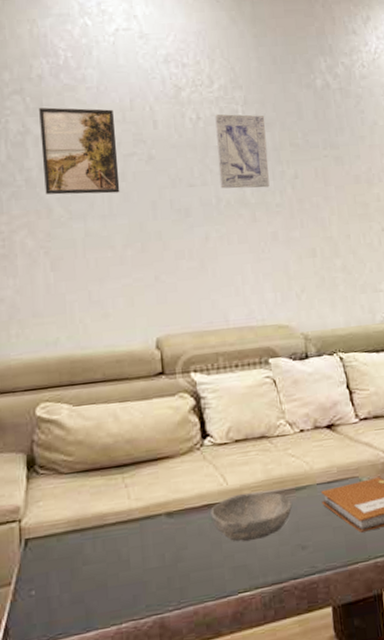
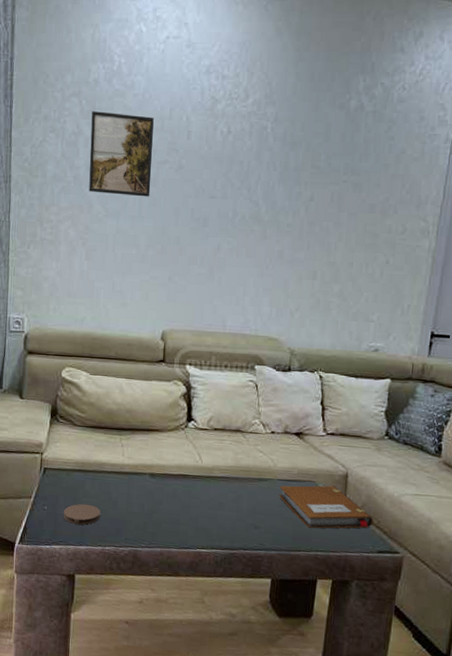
coaster: none [58,572,110,606] -> present [63,503,101,525]
bowl: present [210,492,293,542] -> none [185,472,254,512]
wall art: present [215,114,270,189] -> none [238,129,292,207]

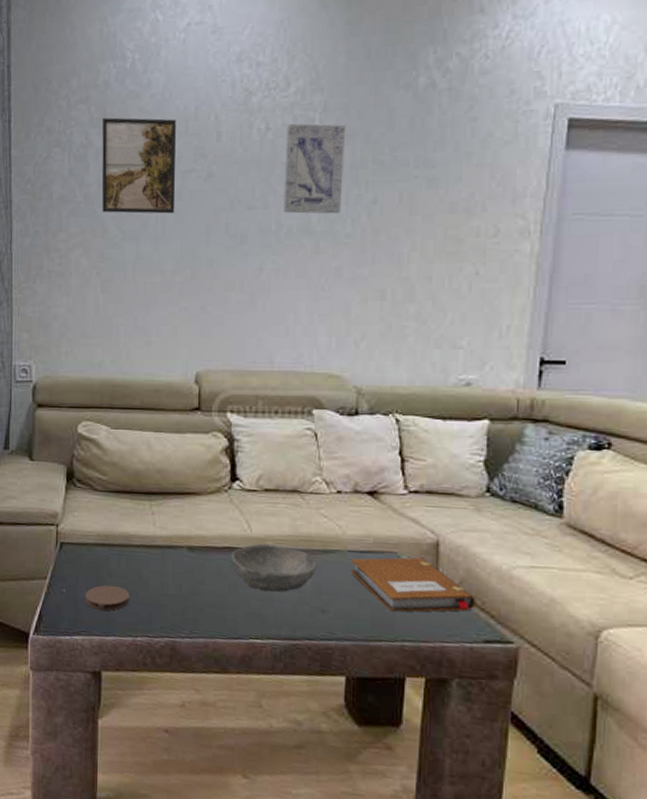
bowl: none [185,472,254,512] -> present [231,544,318,593]
wall art: none [238,129,292,207] -> present [283,123,346,214]

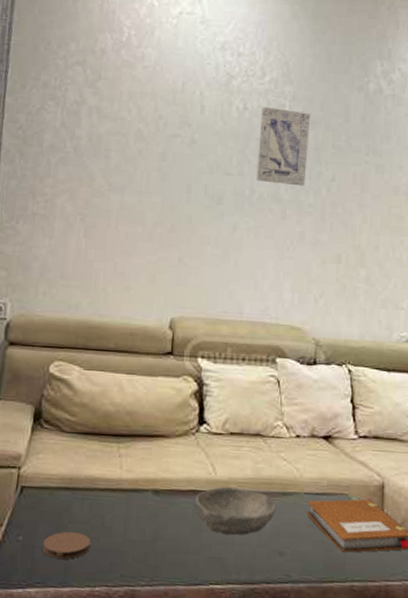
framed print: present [101,117,176,214] -> none [90,81,165,172]

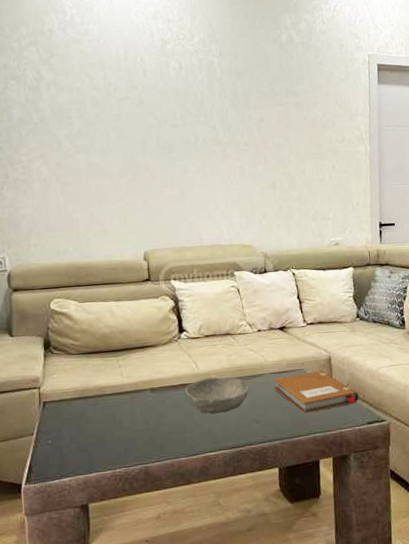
coaster: present [42,531,91,559] -> none [68,430,107,453]
wall art: present [256,106,311,186] -> none [194,64,239,129]

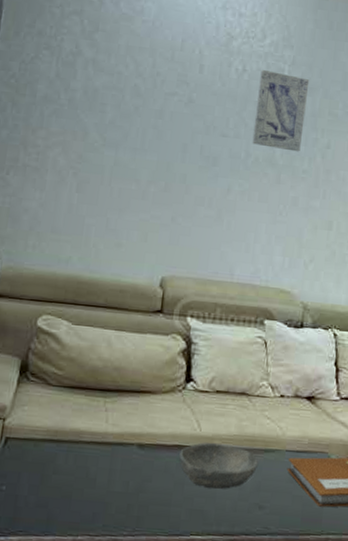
wall art: none [194,64,239,129] -> present [252,69,310,152]

